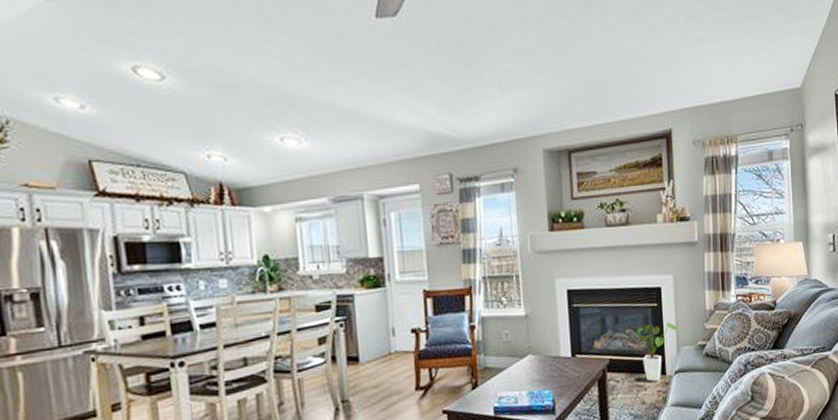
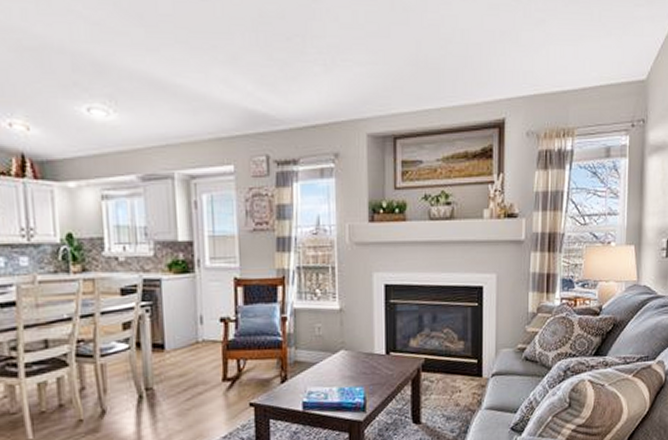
house plant: present [636,322,678,382] -> none [453,322,498,384]

